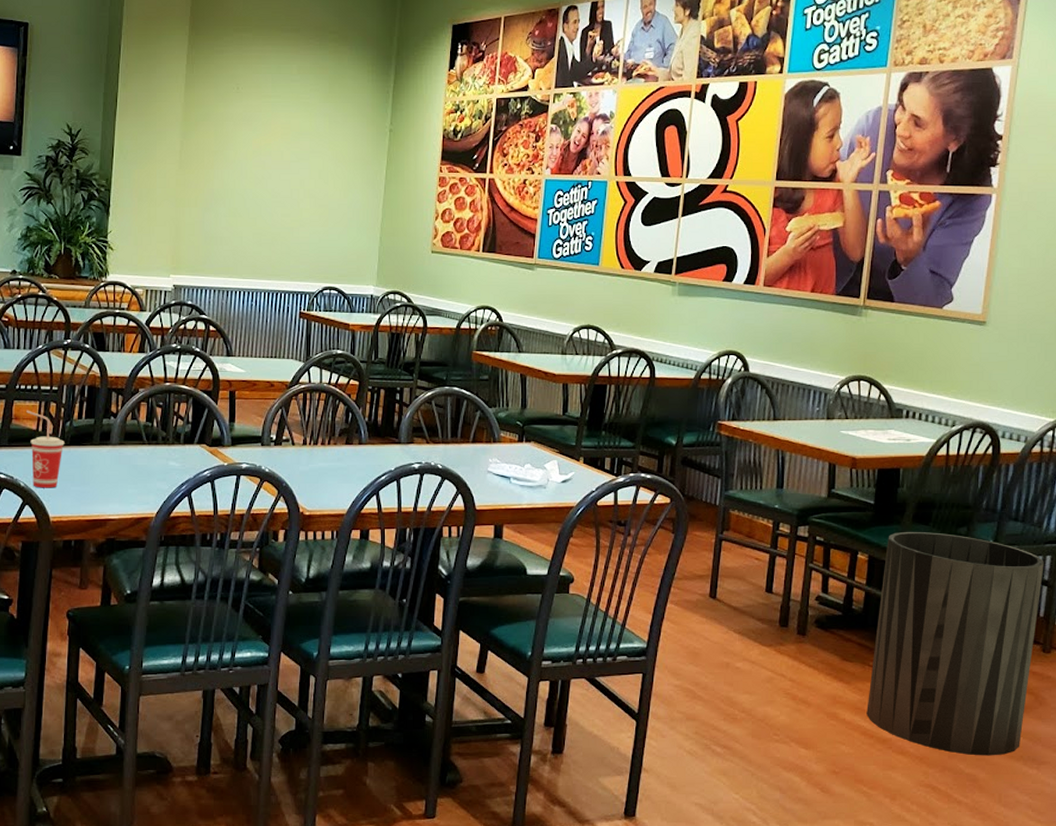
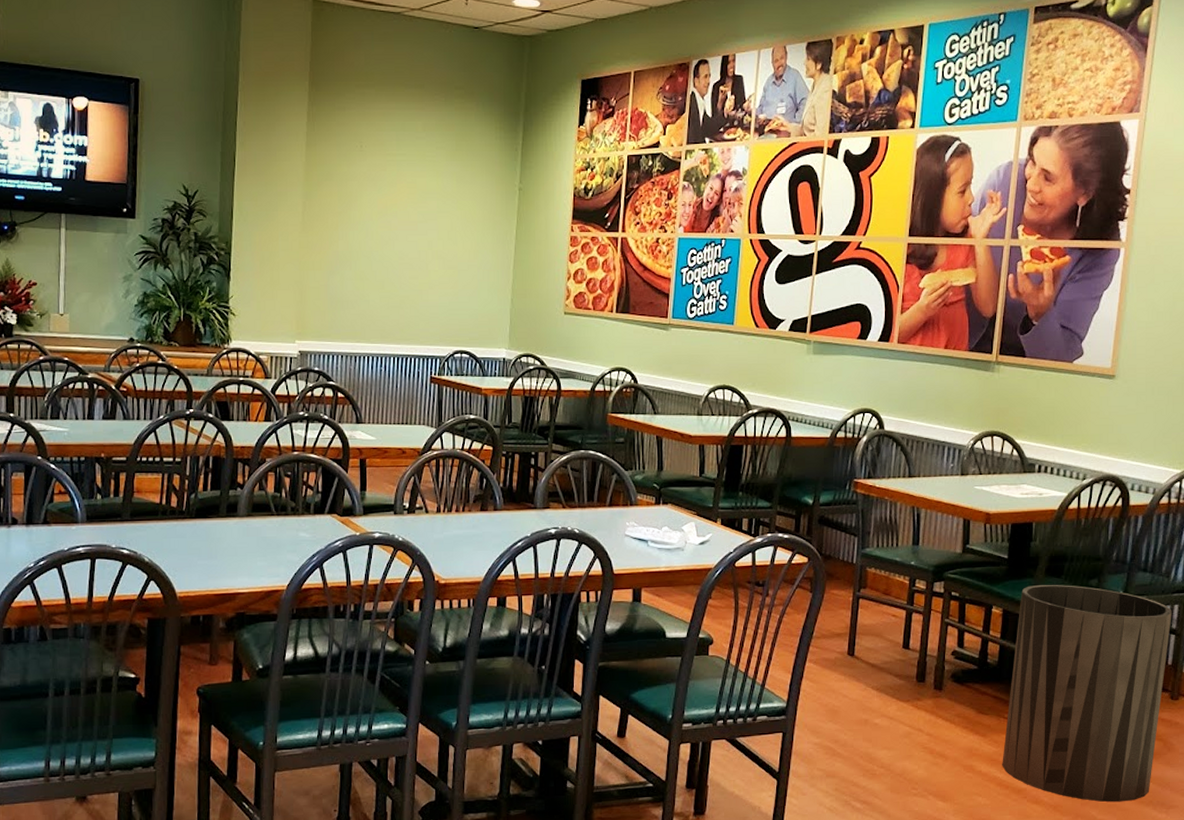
beverage cup: present [25,410,65,488] -> none [148,483,190,563]

